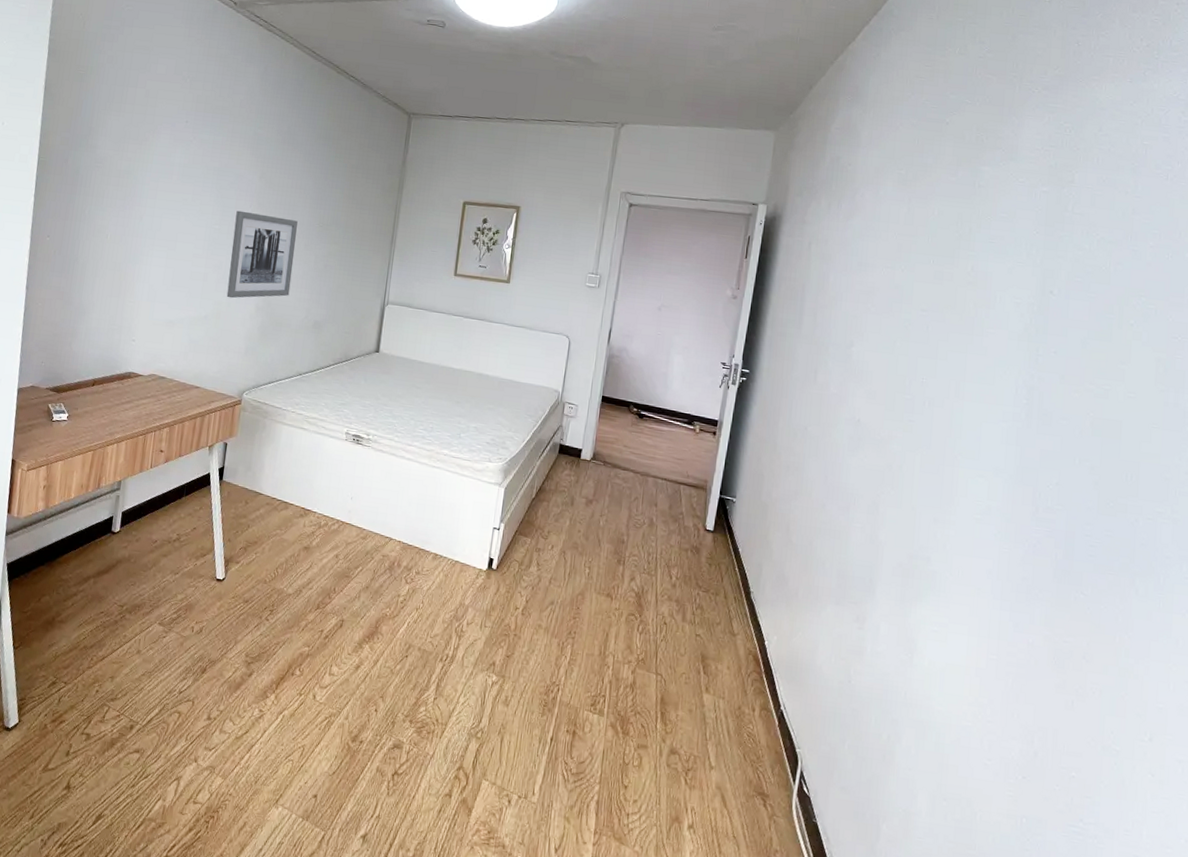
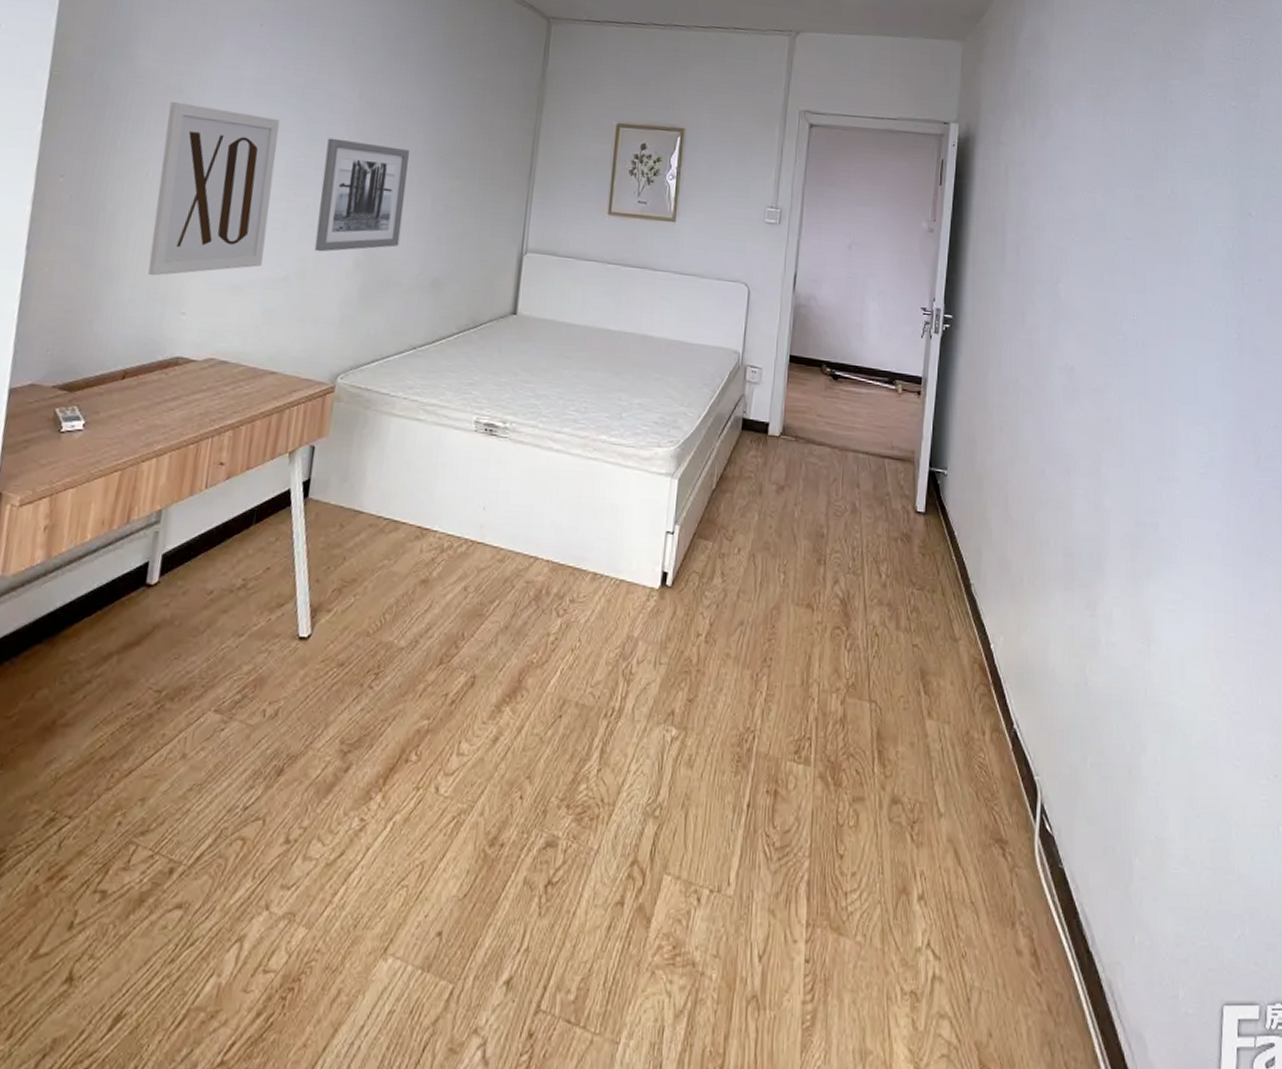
wall art: none [108,181,201,312] -> present [148,101,280,276]

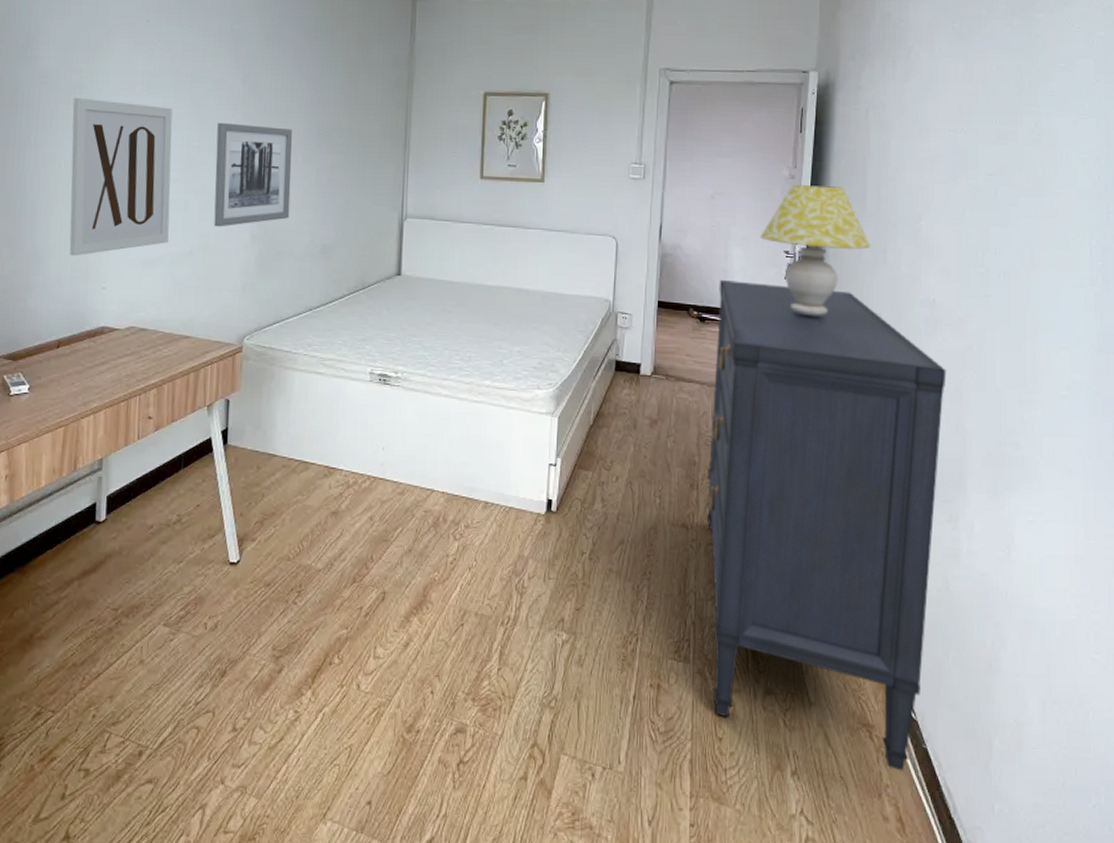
dresser: none [834,336,1085,895] -> present [707,280,946,771]
table lamp: none [898,238,1009,380] -> present [760,185,871,317]

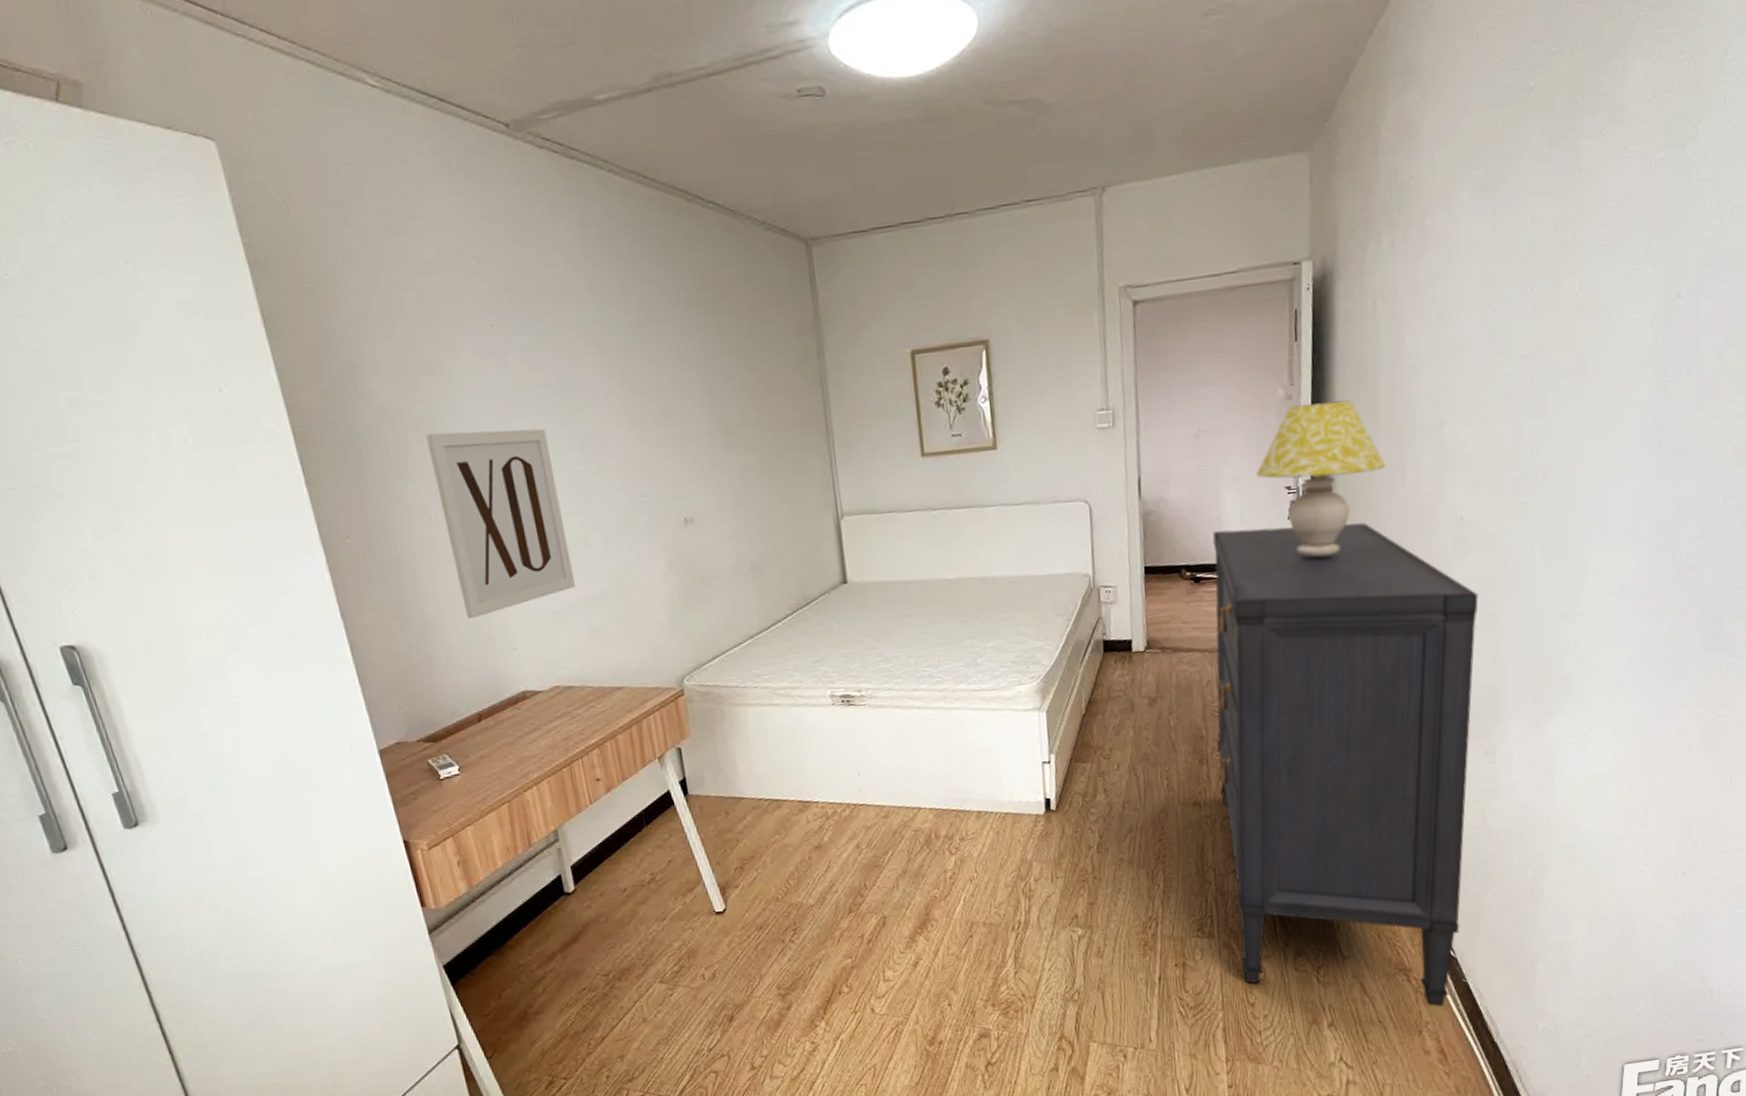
wall art: present [214,122,292,227] -> none [602,432,708,561]

